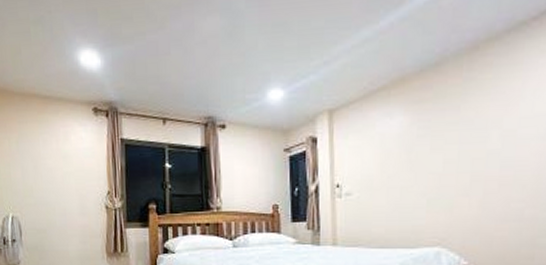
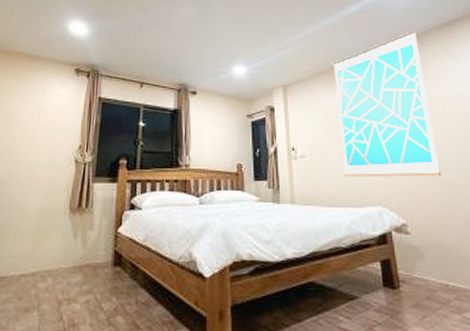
wall art: none [395,16,525,216] -> present [332,30,442,178]

